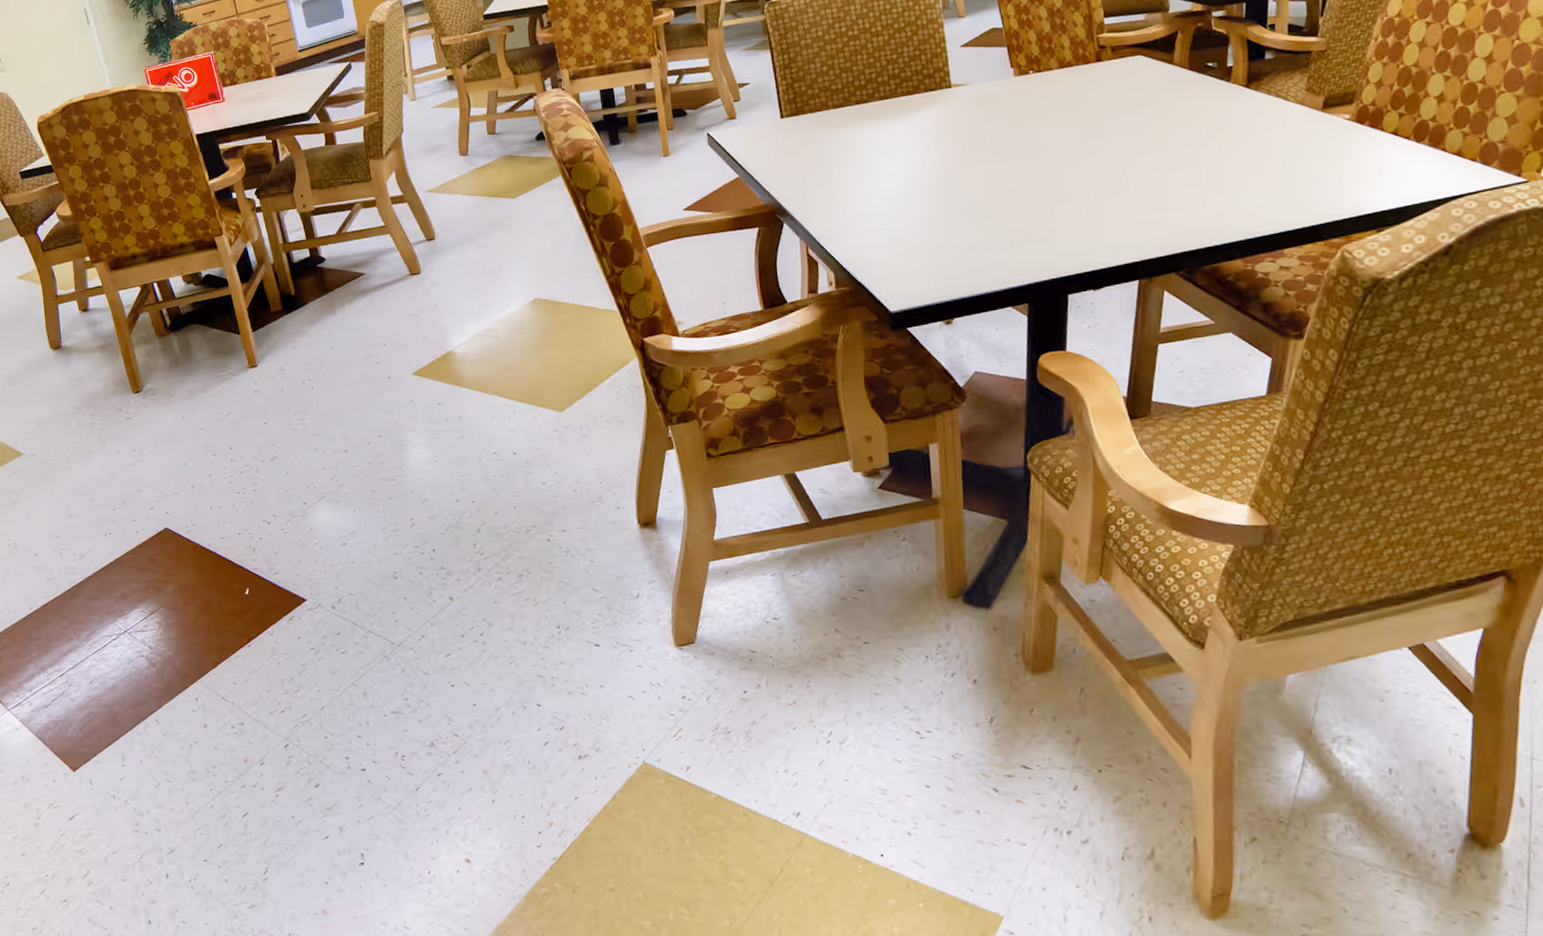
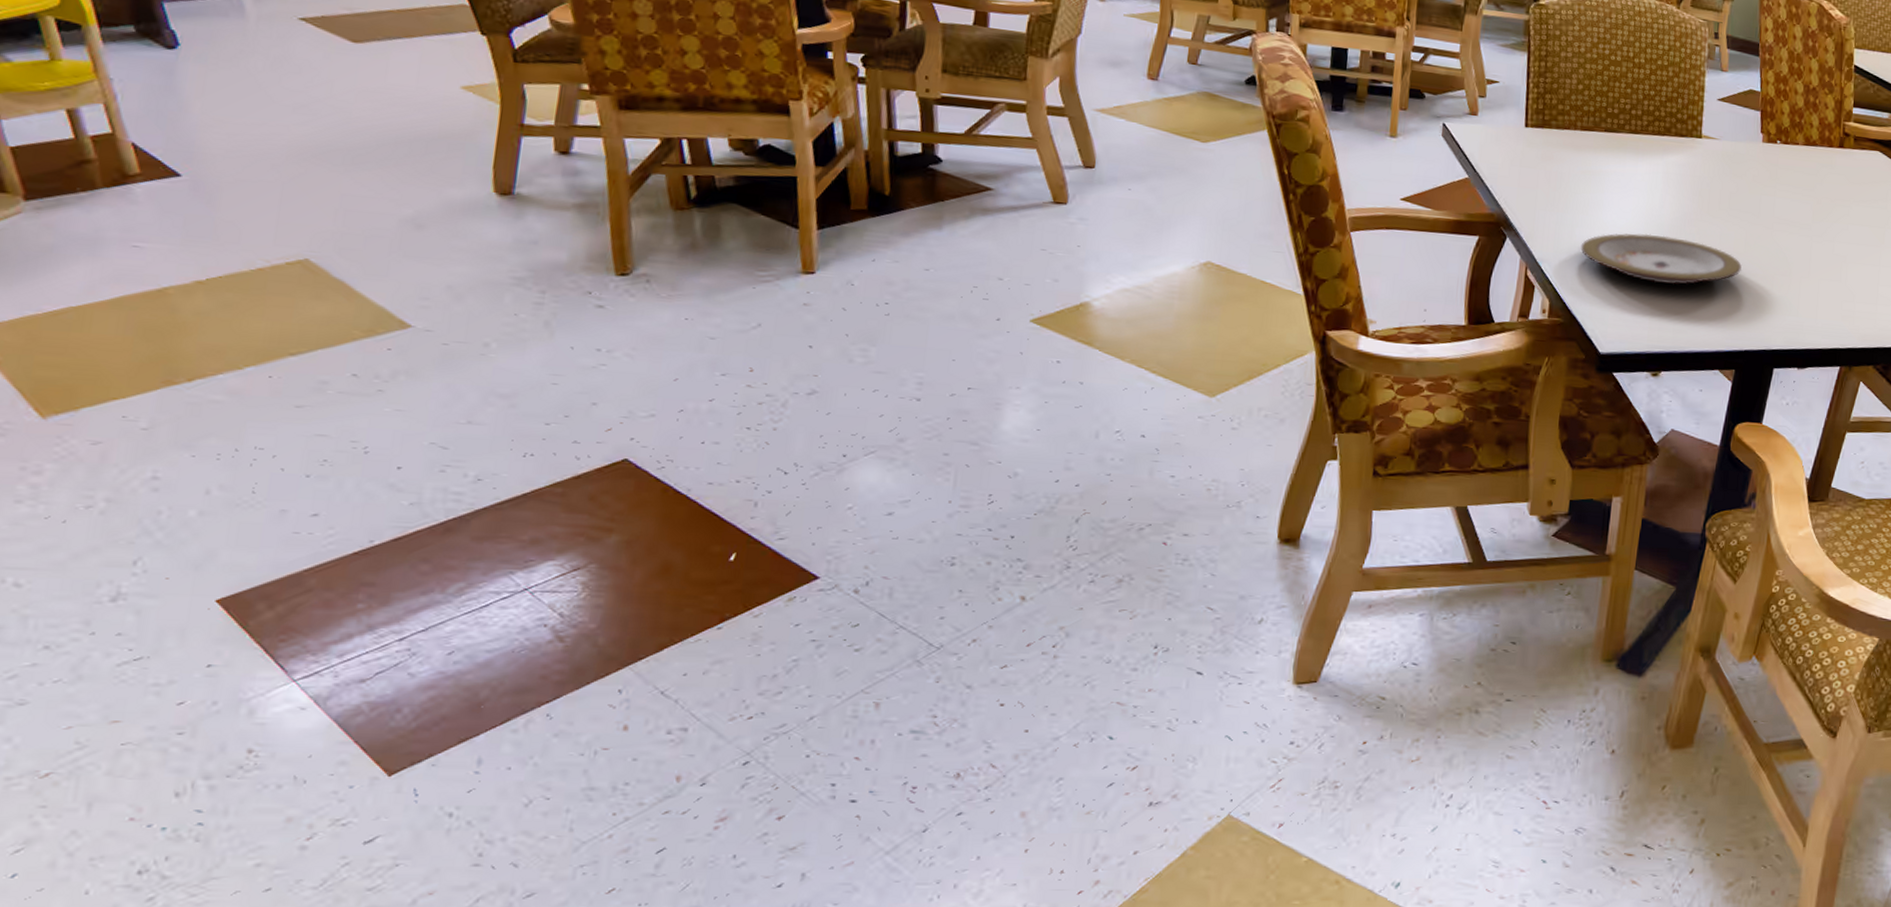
plate: none [853,188,1016,236] -> present [1580,233,1742,285]

